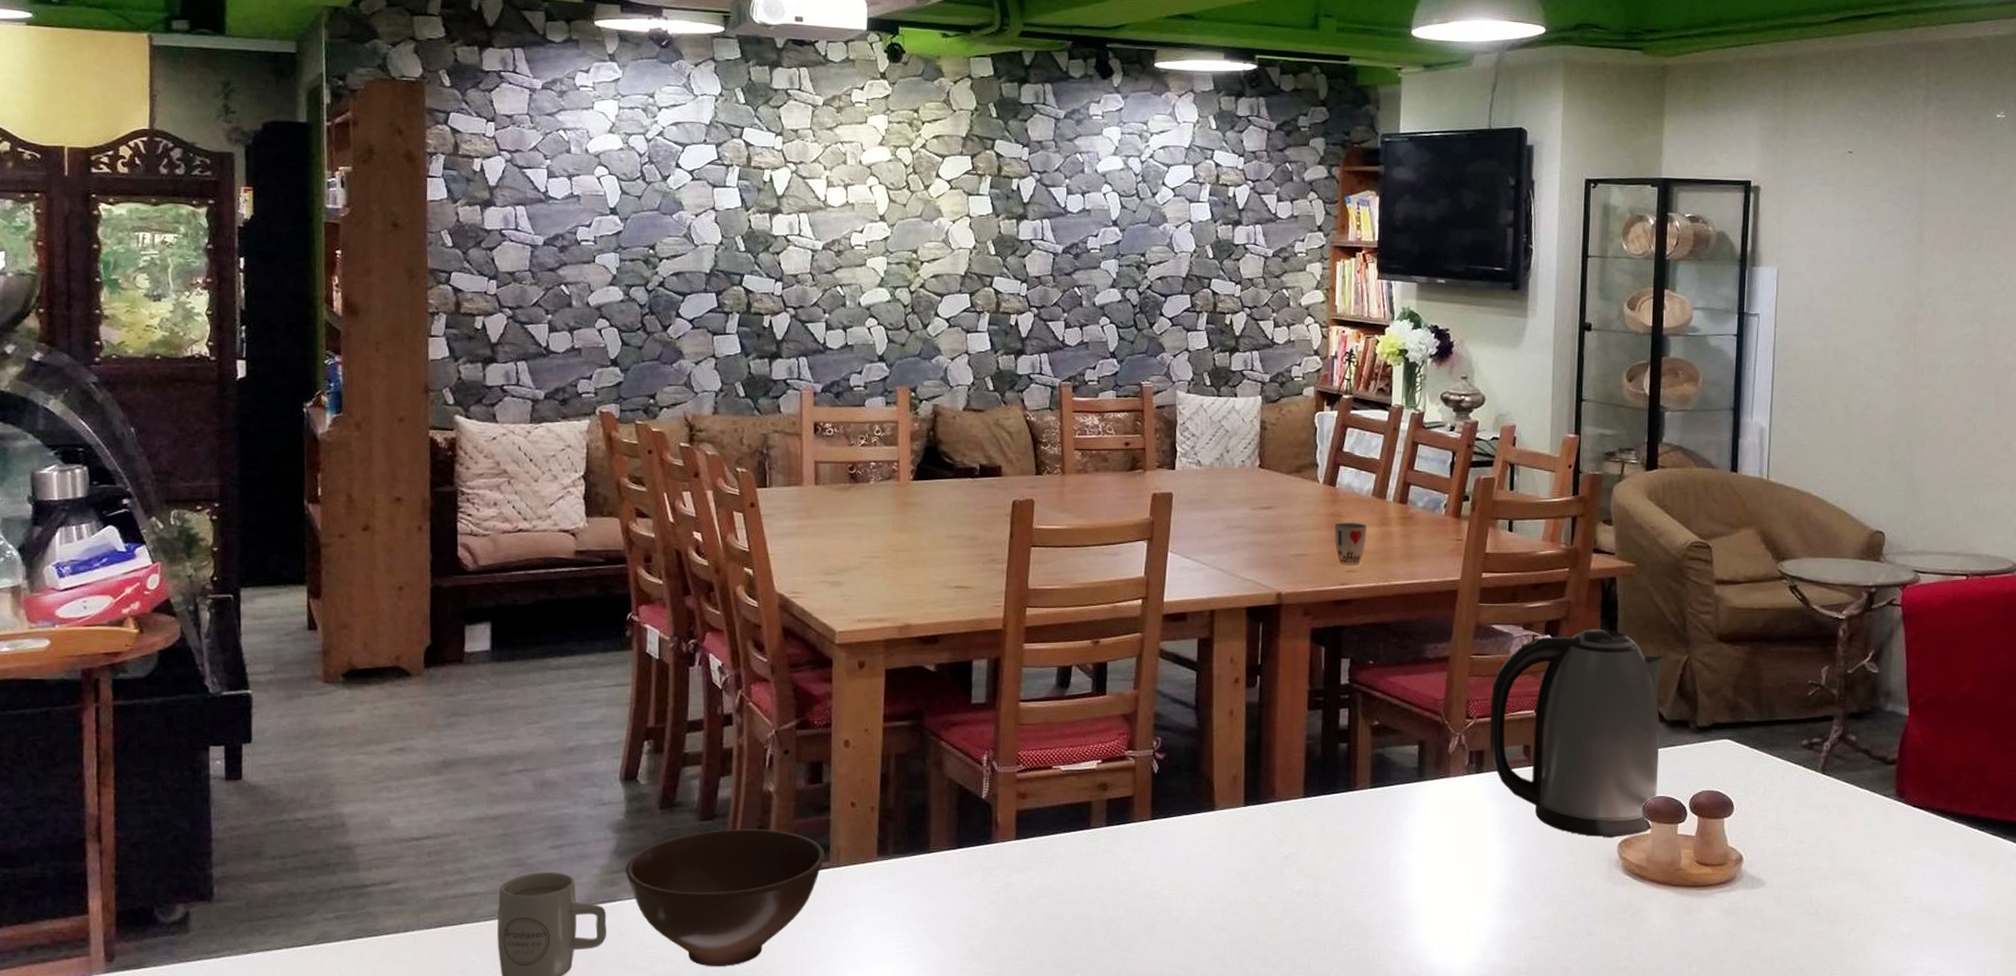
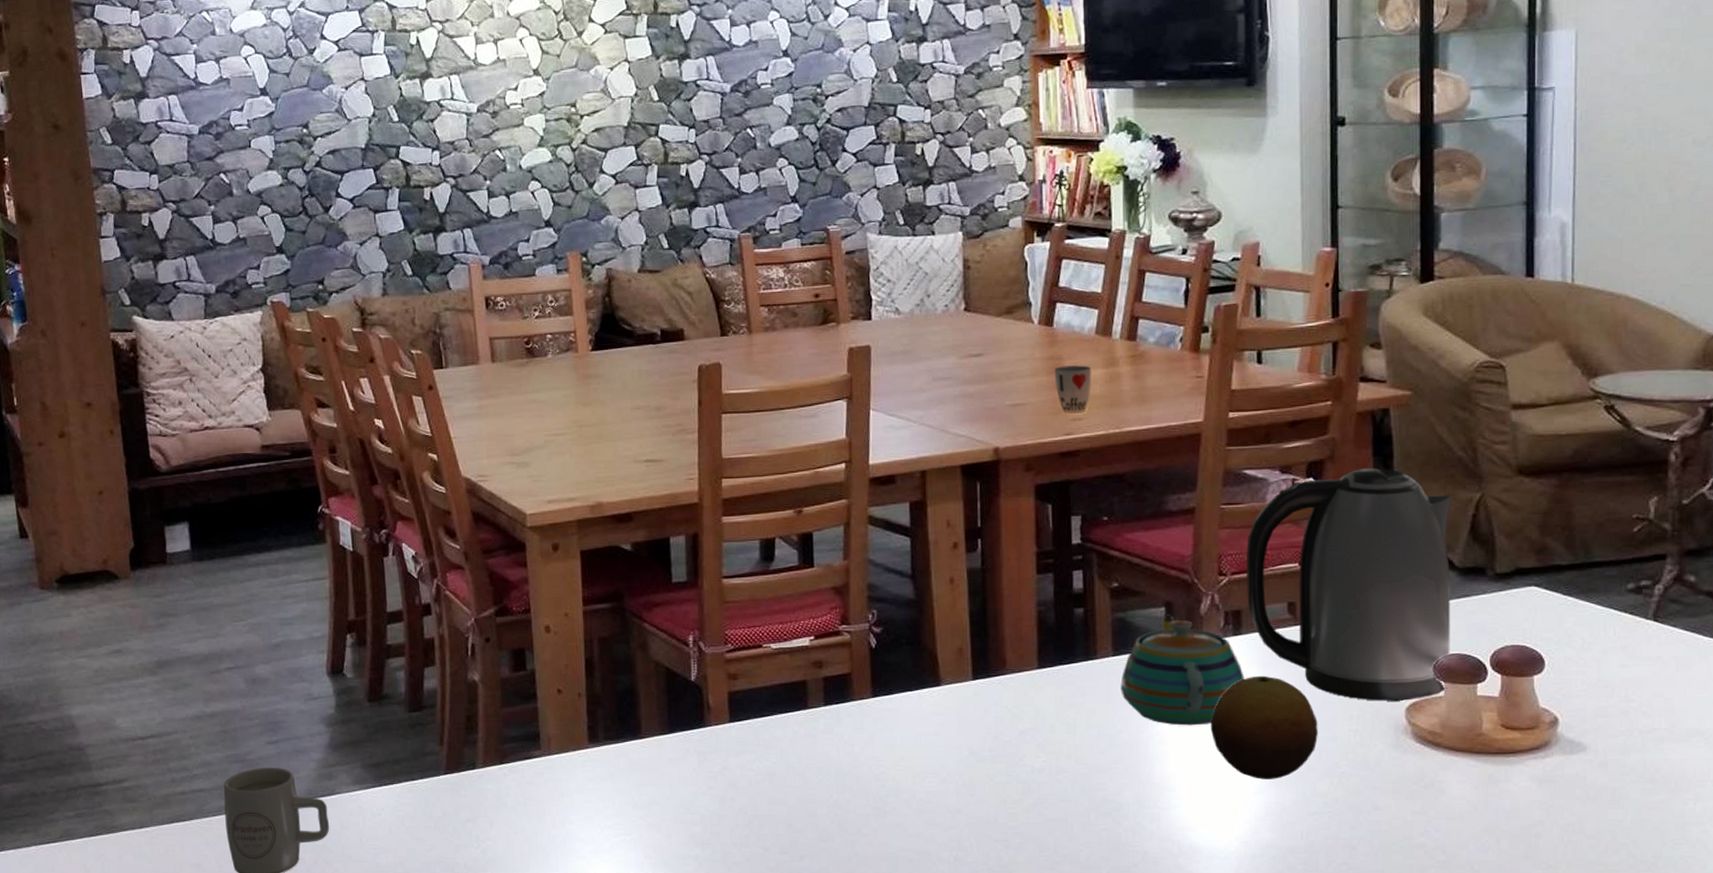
bowl: present [625,829,825,966] -> none [340,719,536,857]
teapot: none [1375,751,1484,855] -> present [1120,613,1244,726]
fruit: none [1451,810,1544,906] -> present [1210,675,1318,779]

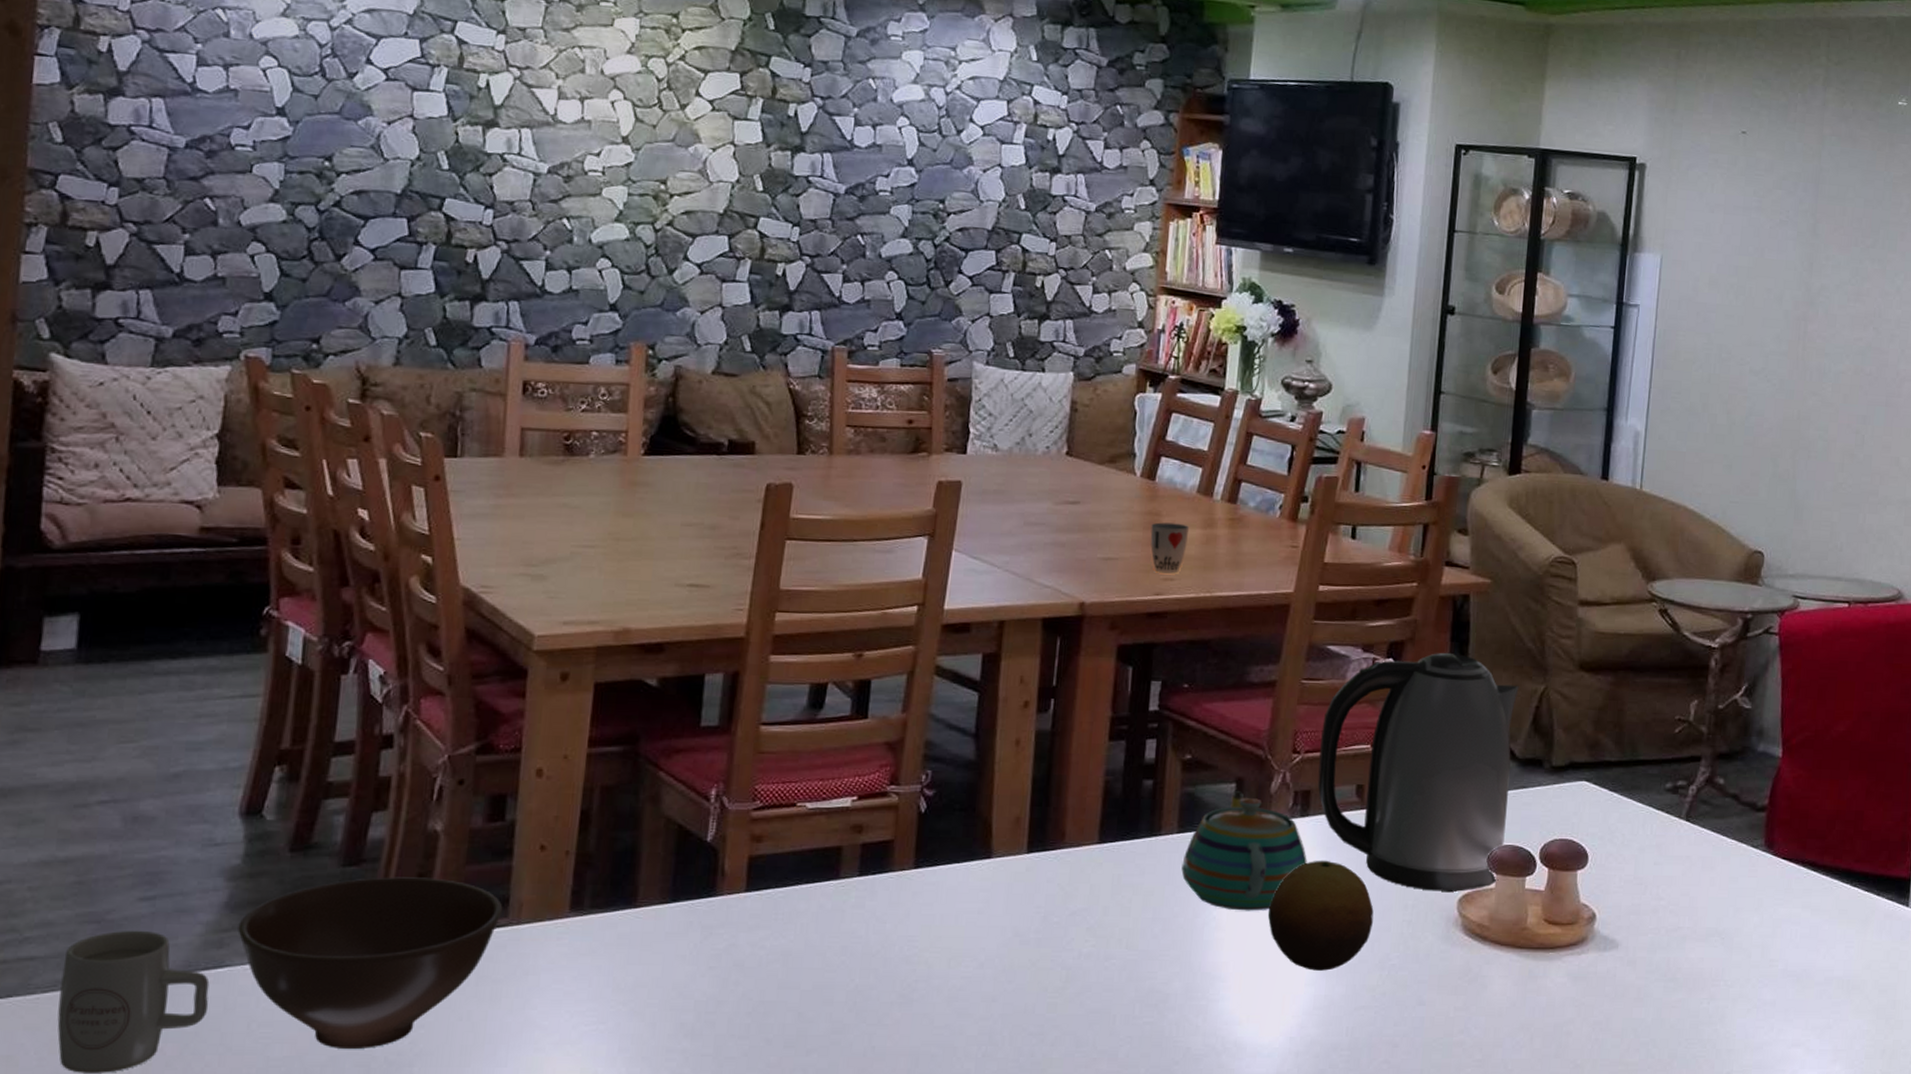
bowl: none [340,719,536,857] -> present [238,877,503,1049]

